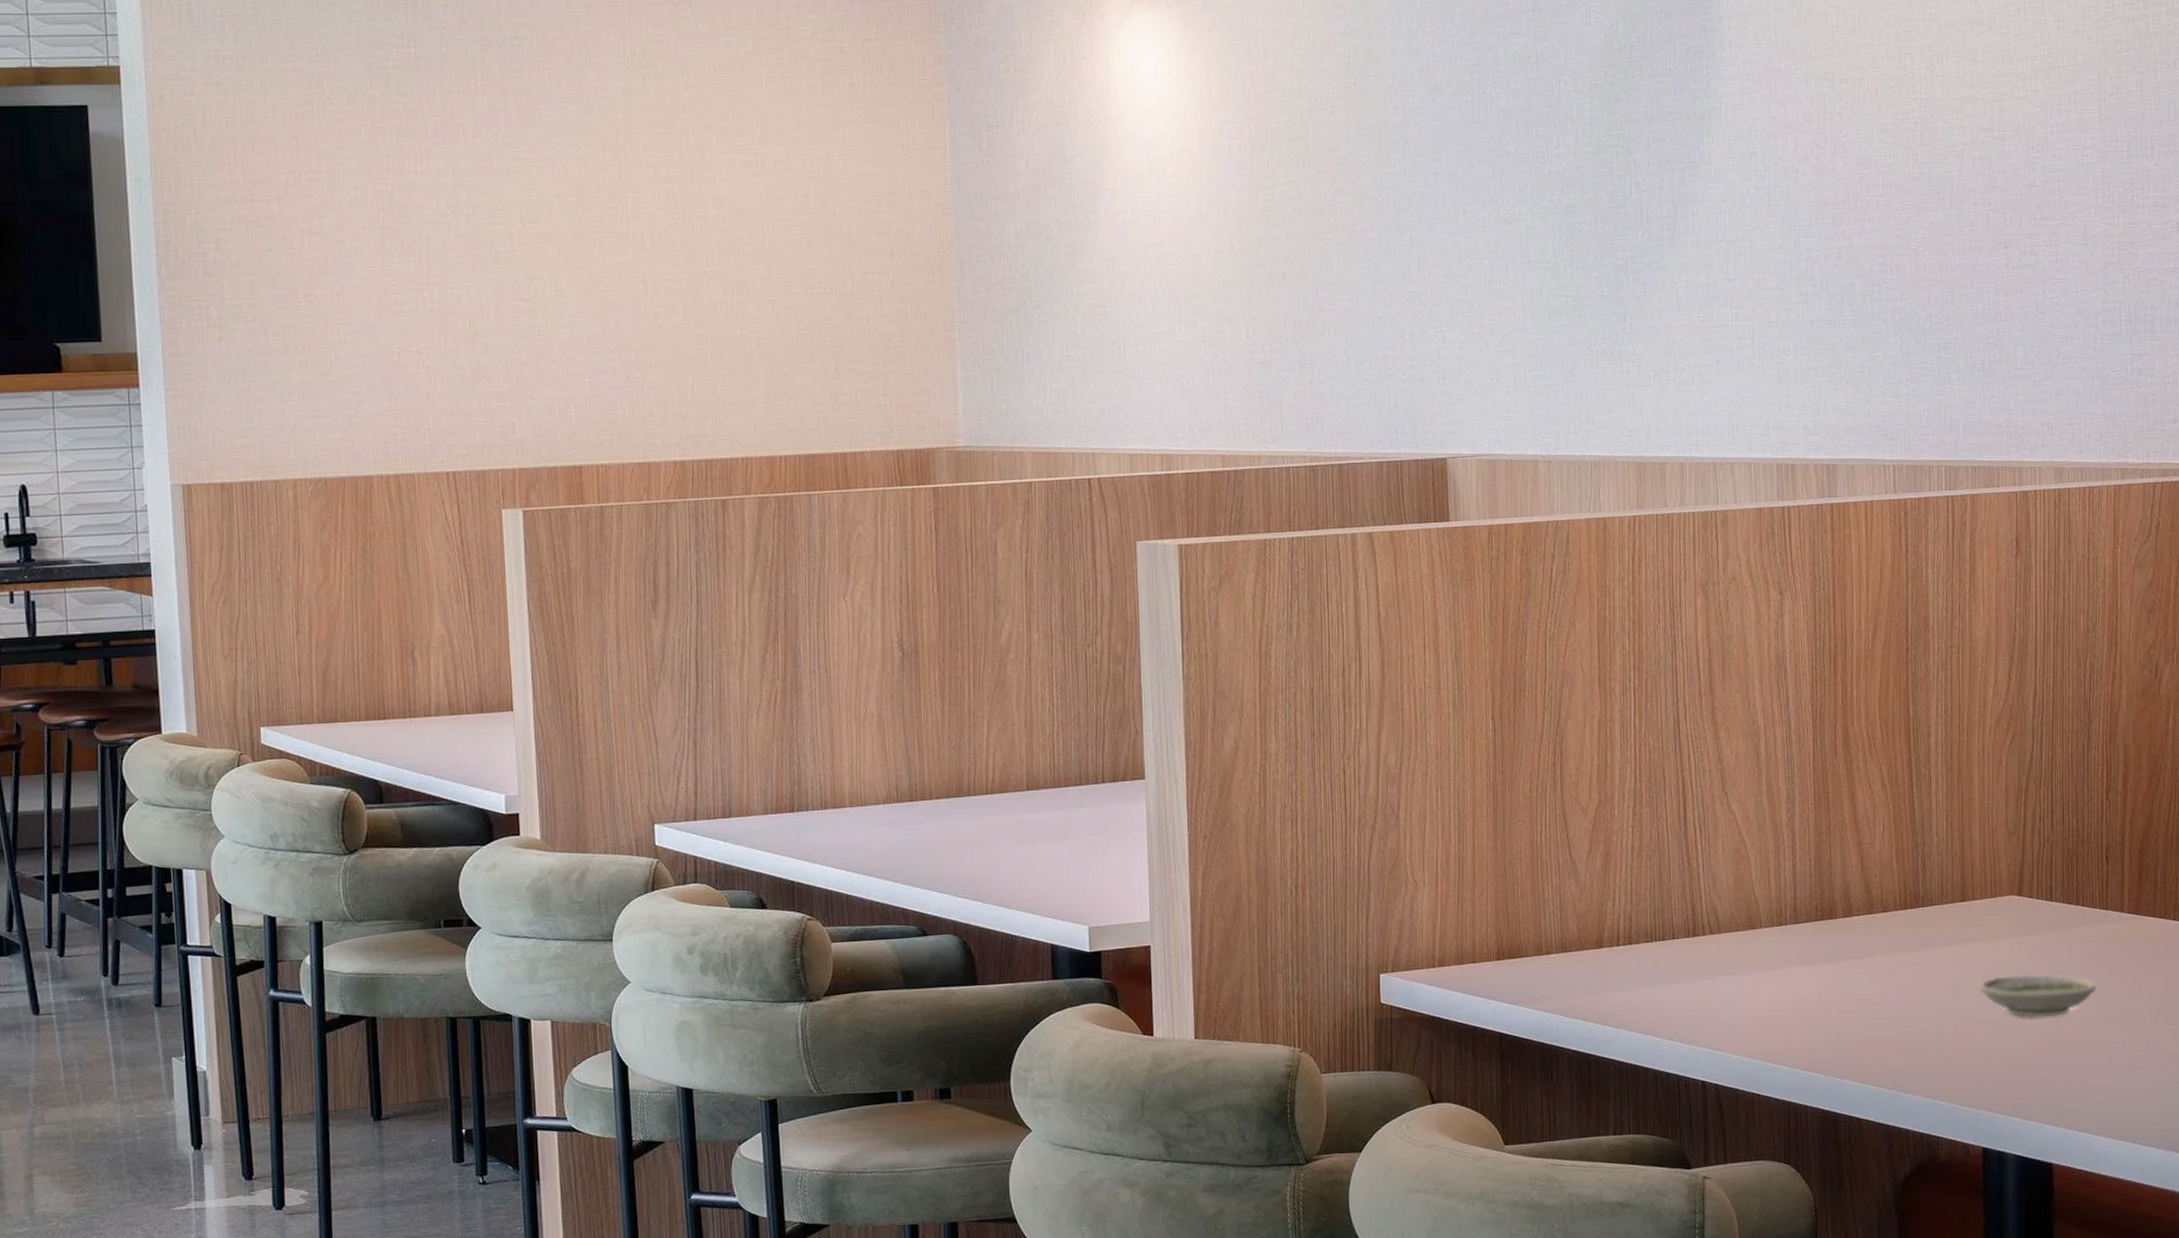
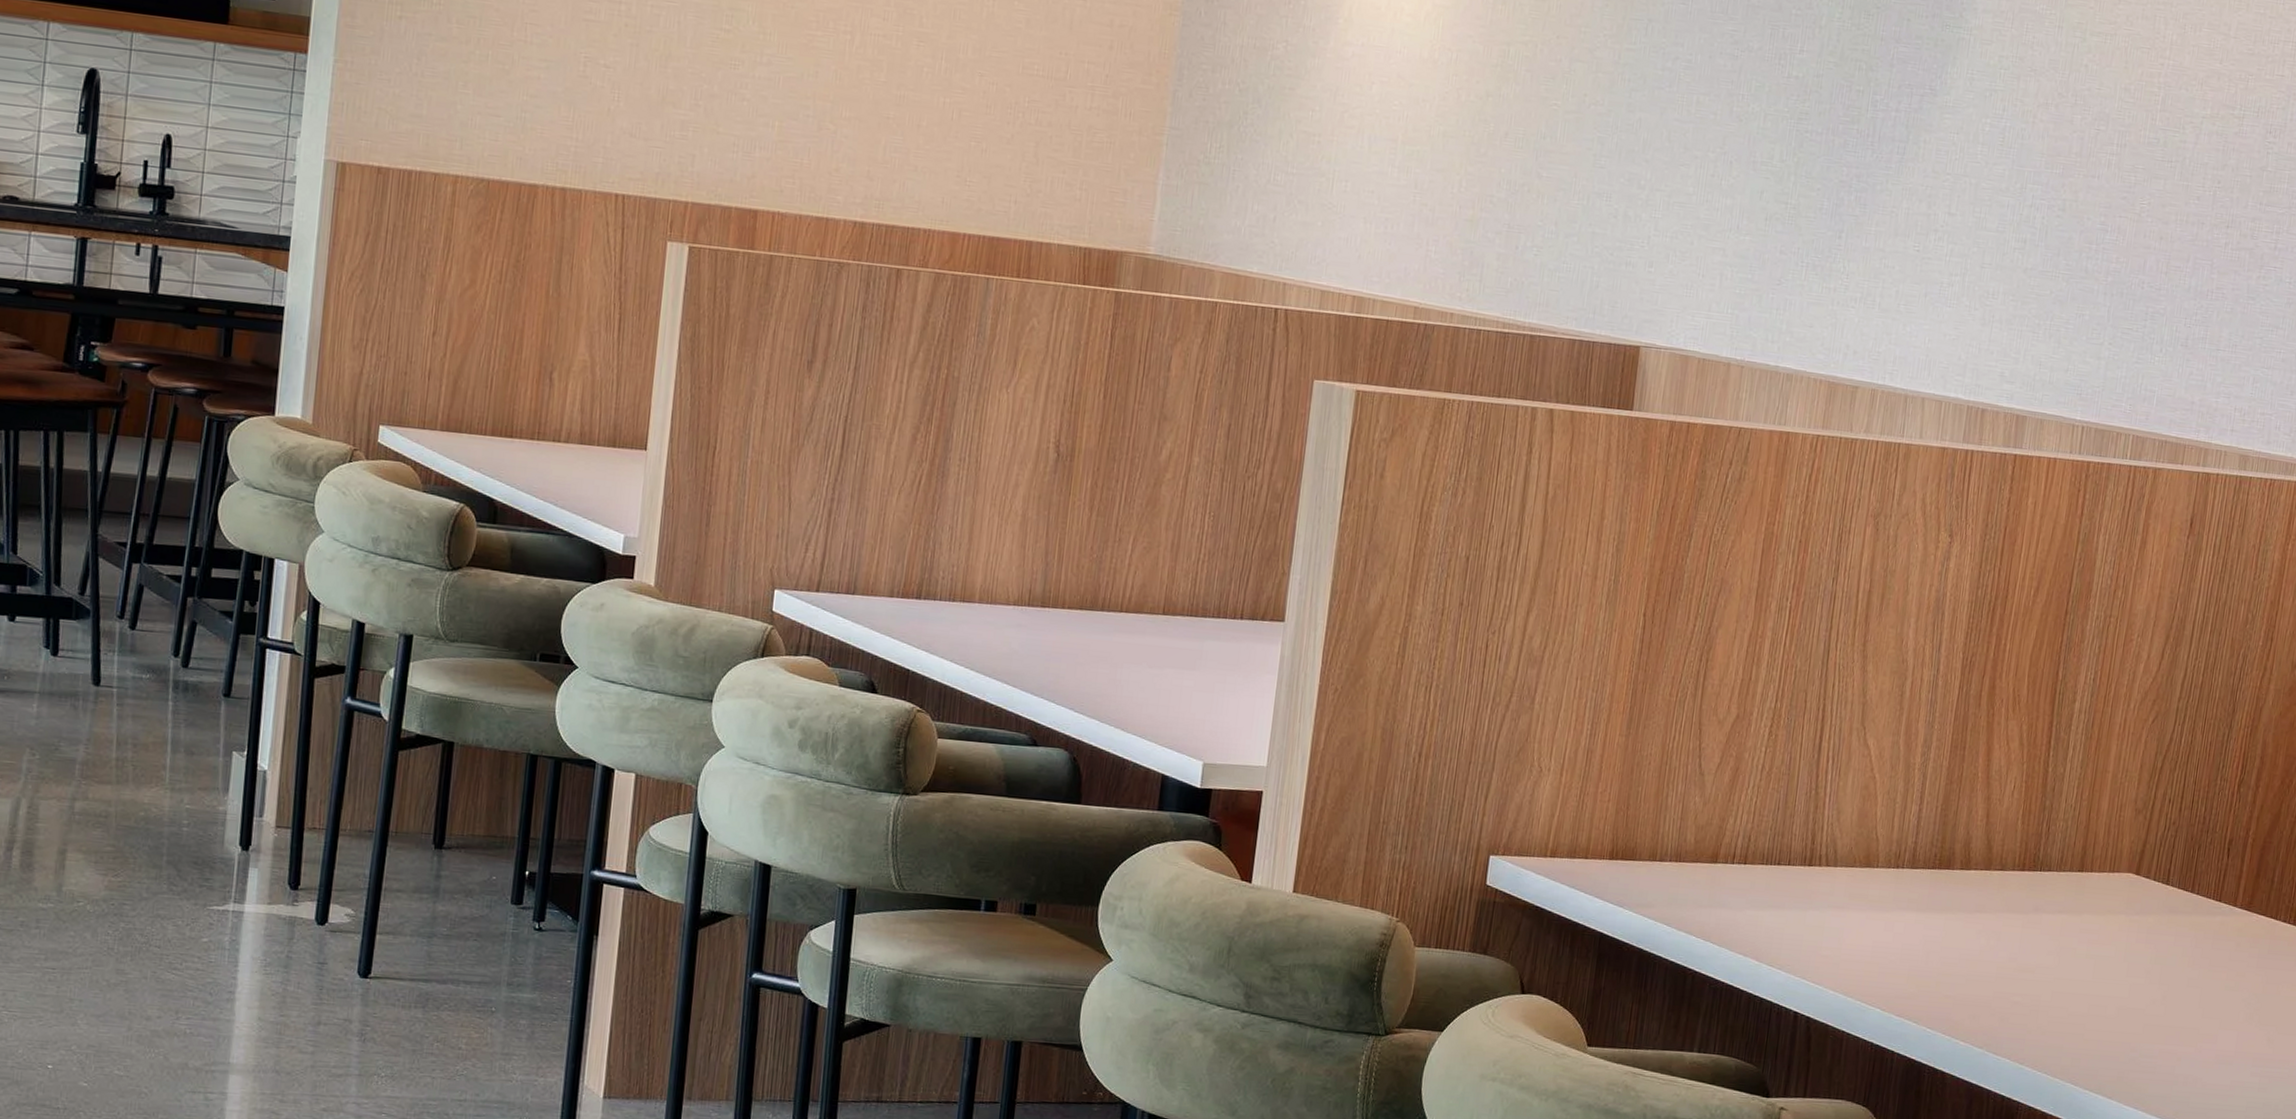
saucer: present [1978,974,2096,1018] -> none [2081,951,2198,1000]

